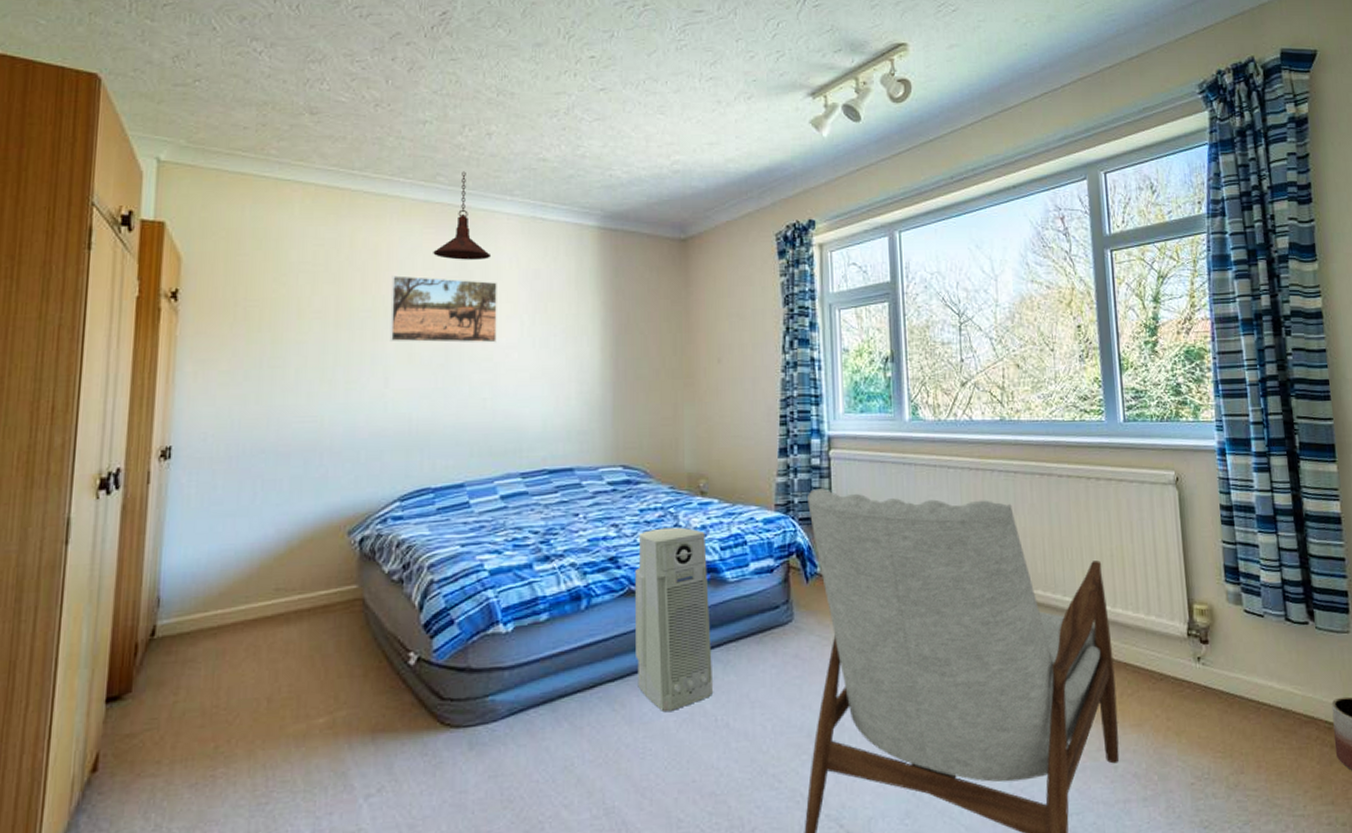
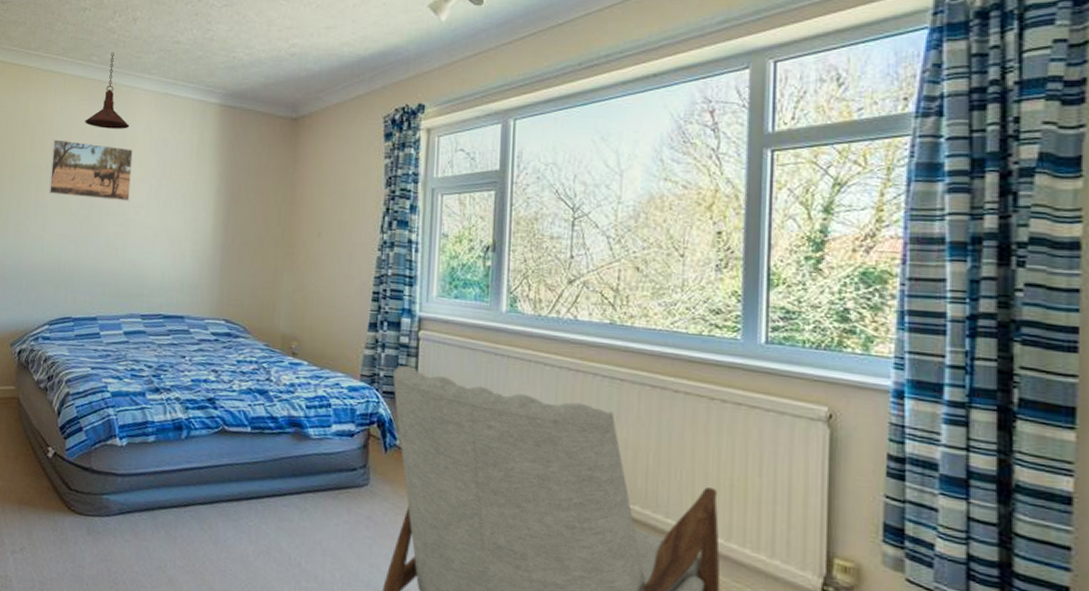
air purifier: present [635,527,714,711] -> none [224,379,293,541]

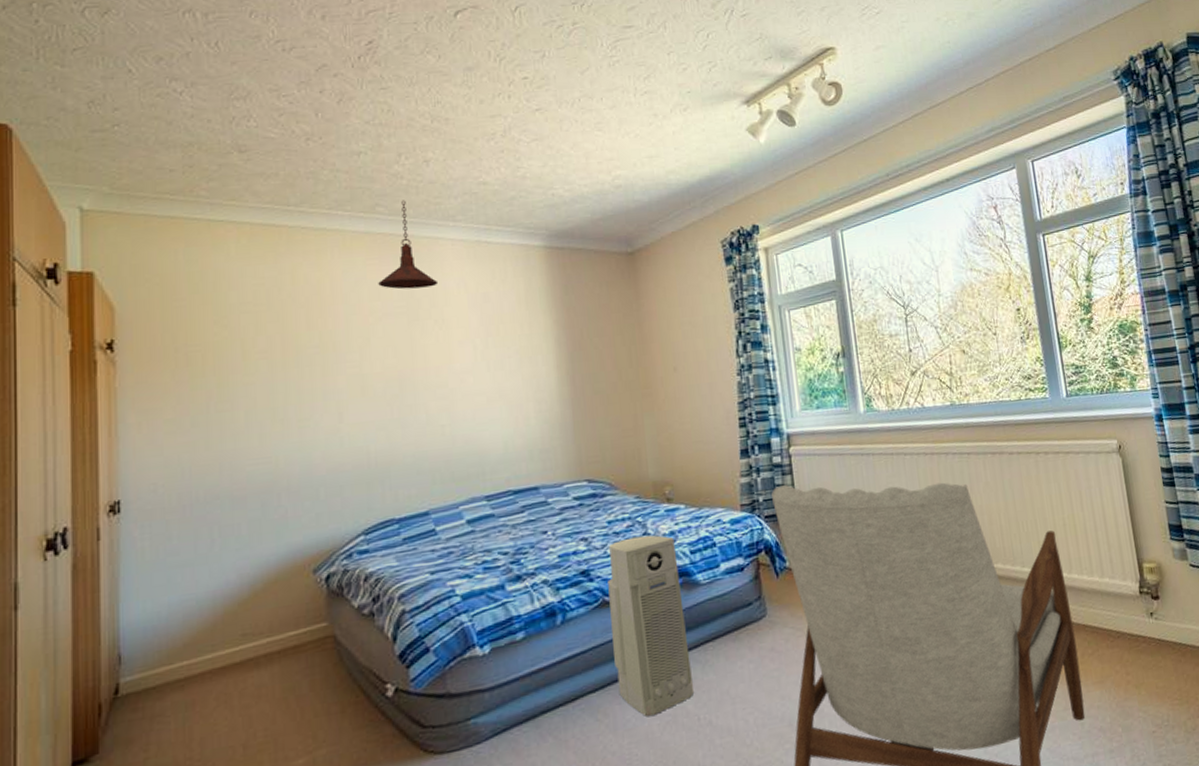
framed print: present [48,139,133,202] -> none [337,308,450,376]
air purifier: none [224,379,293,541] -> present [608,535,695,716]

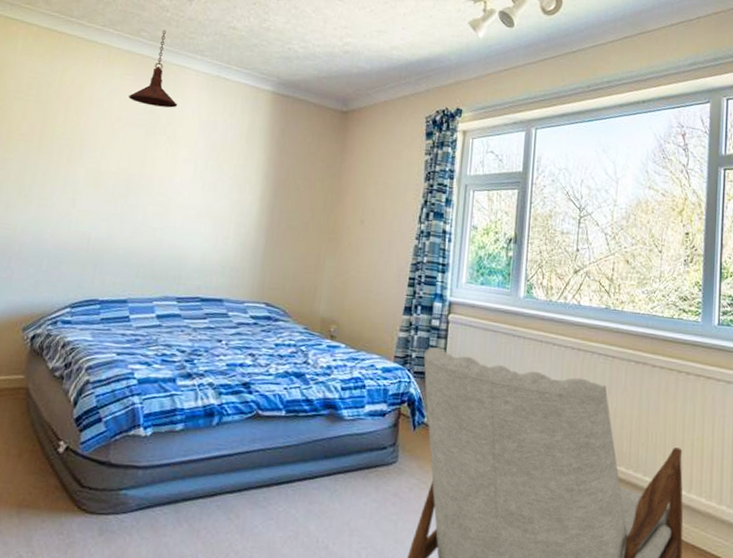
air purifier: present [608,535,695,716] -> none [252,362,330,527]

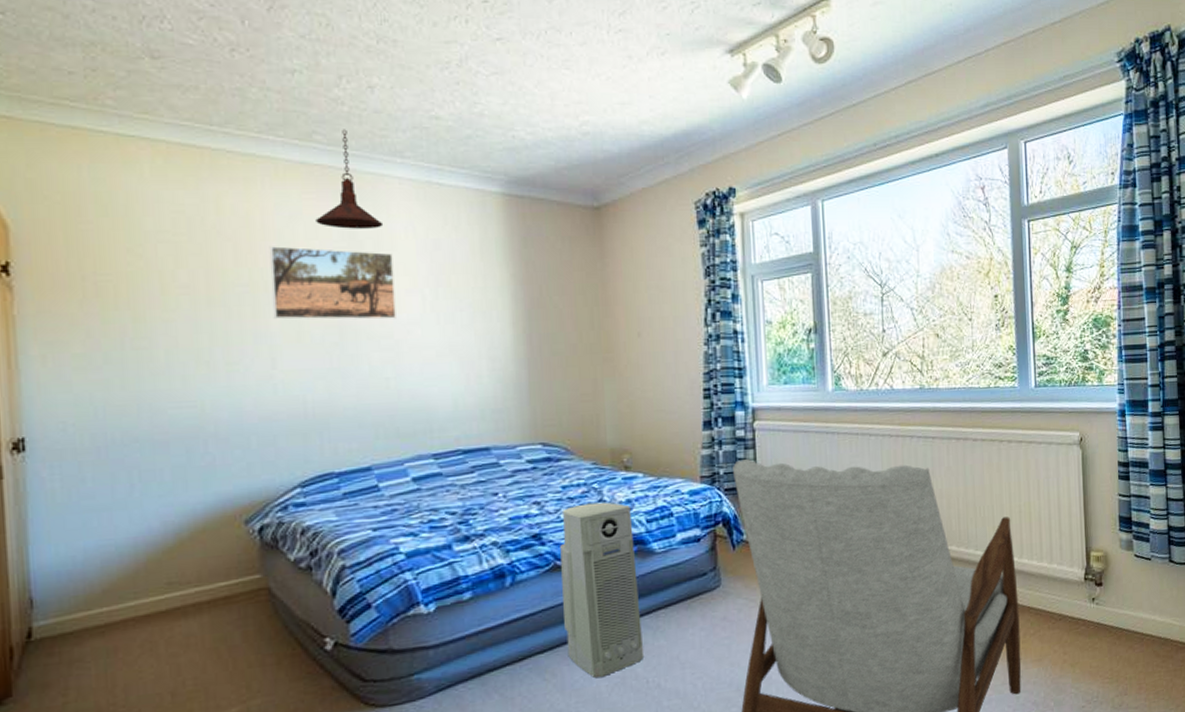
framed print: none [81,112,180,181] -> present [269,246,396,320]
air purifier: none [252,362,330,527] -> present [560,502,645,678]

